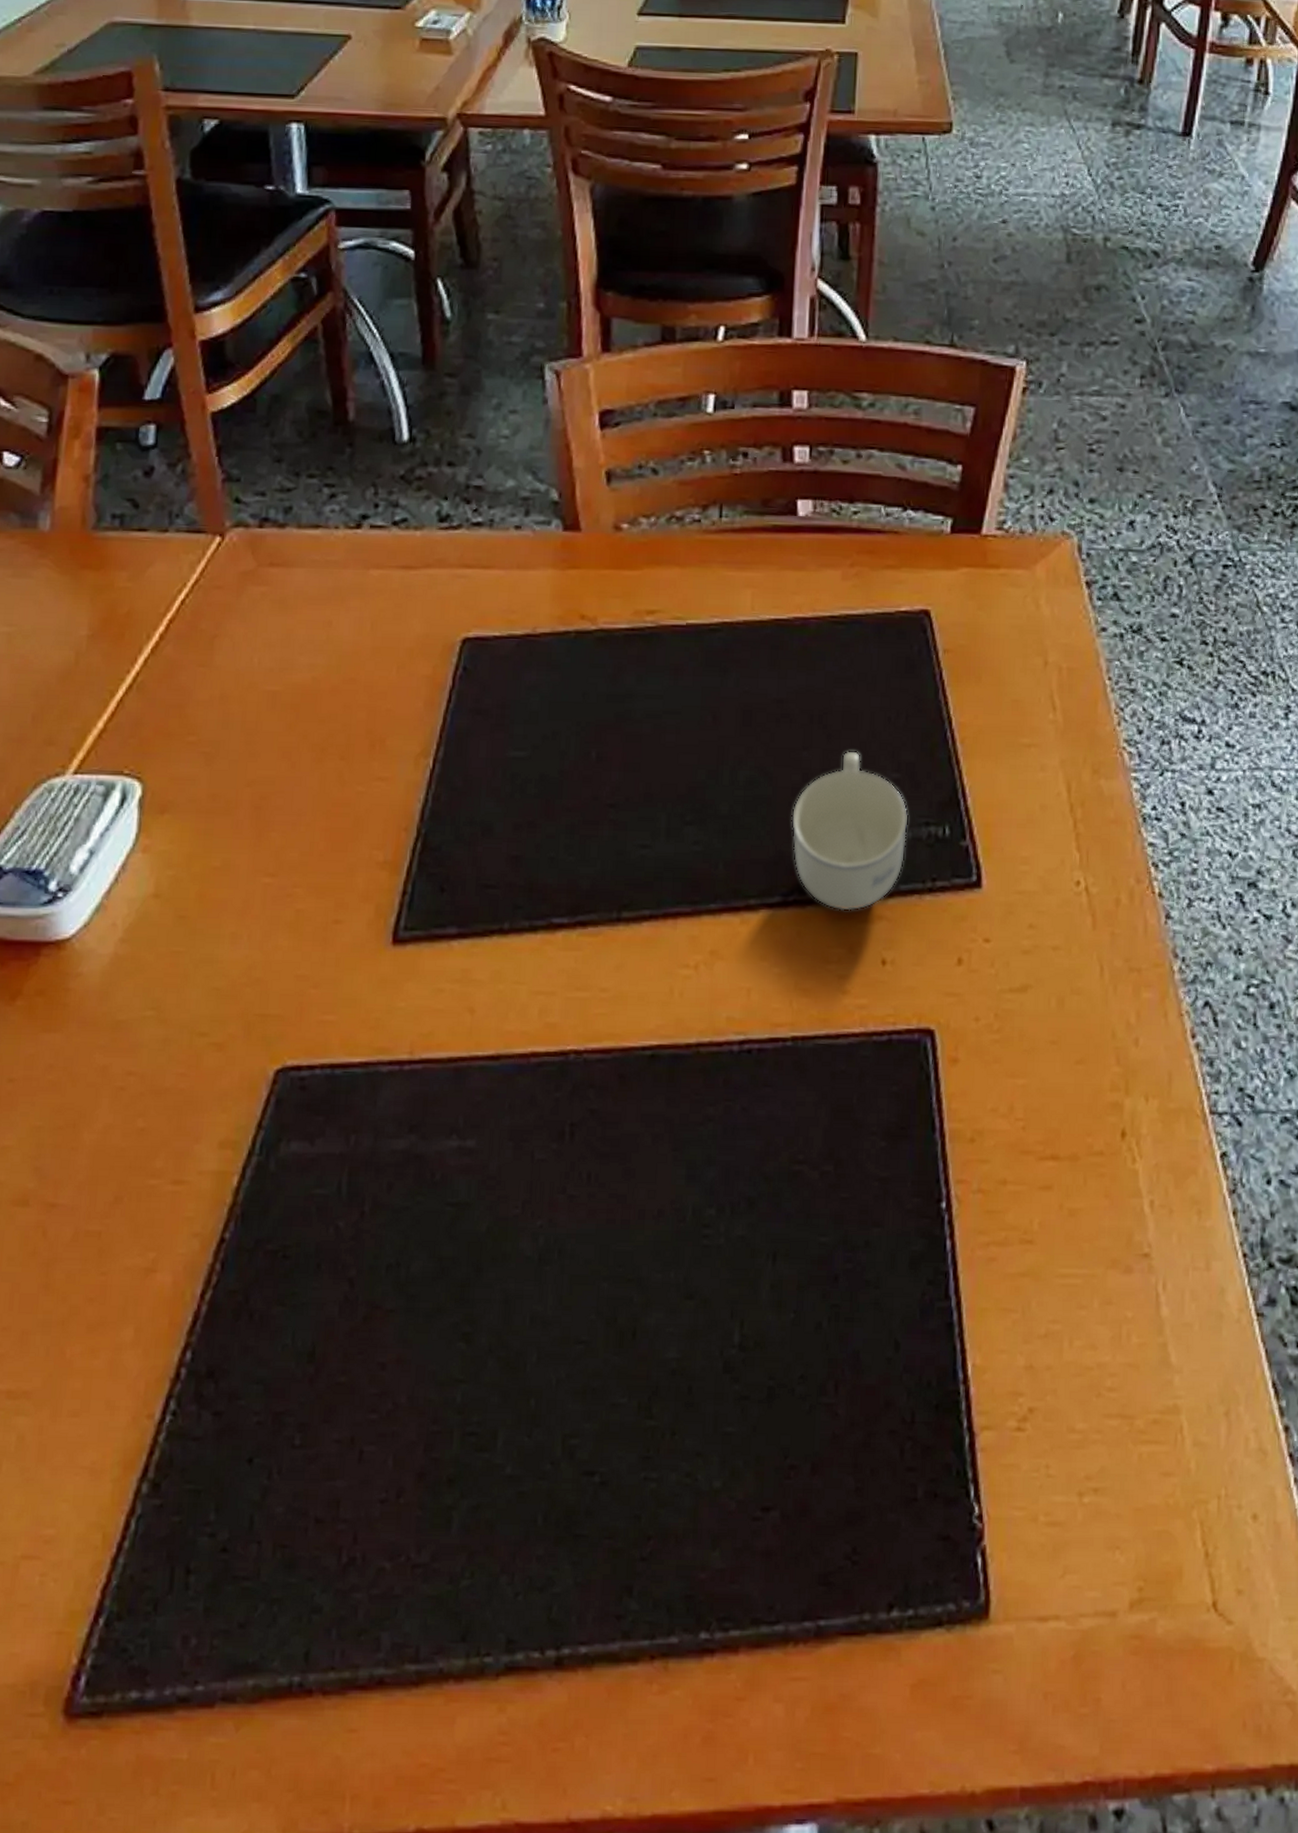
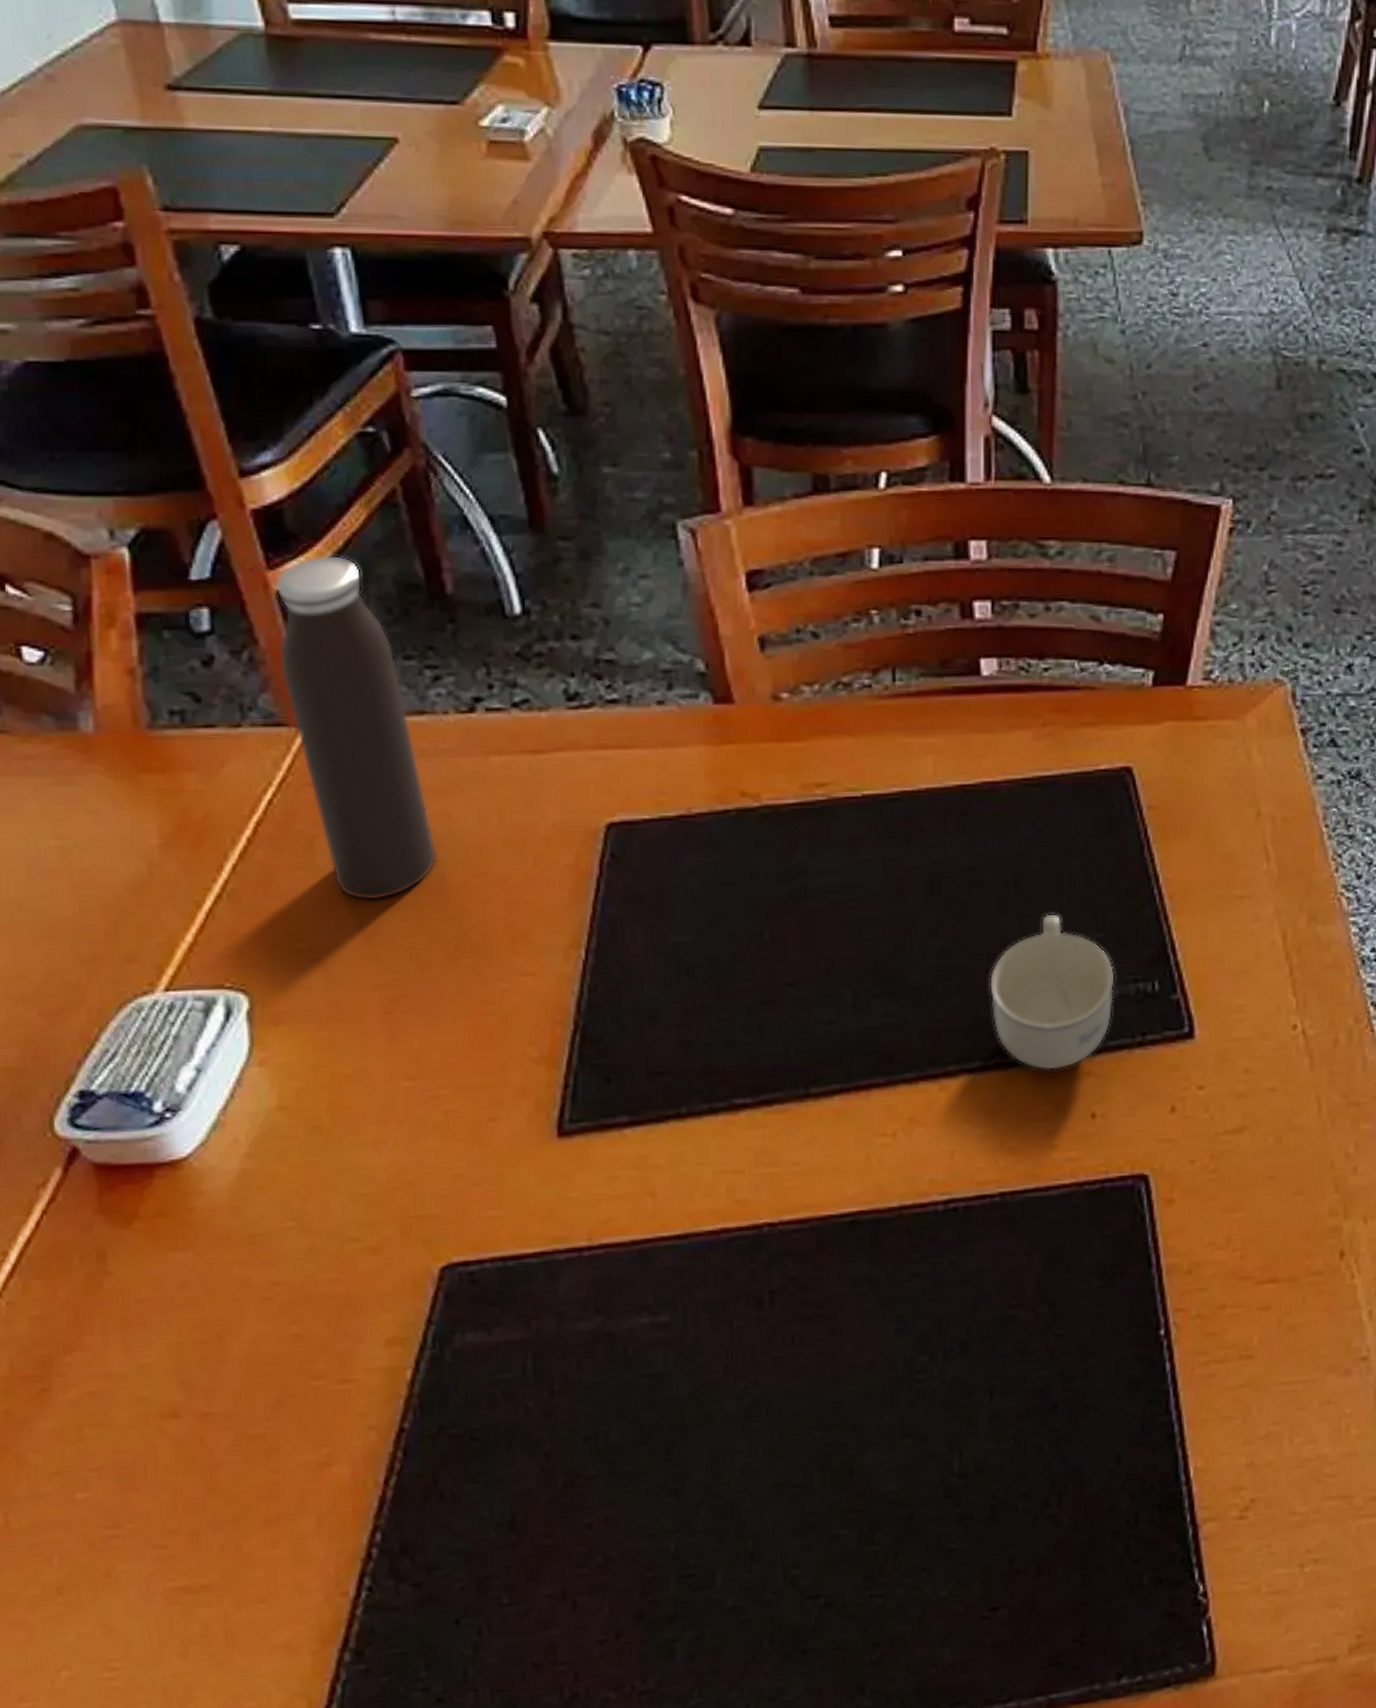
water bottle: none [205,382,316,699] -> present [275,554,437,900]

